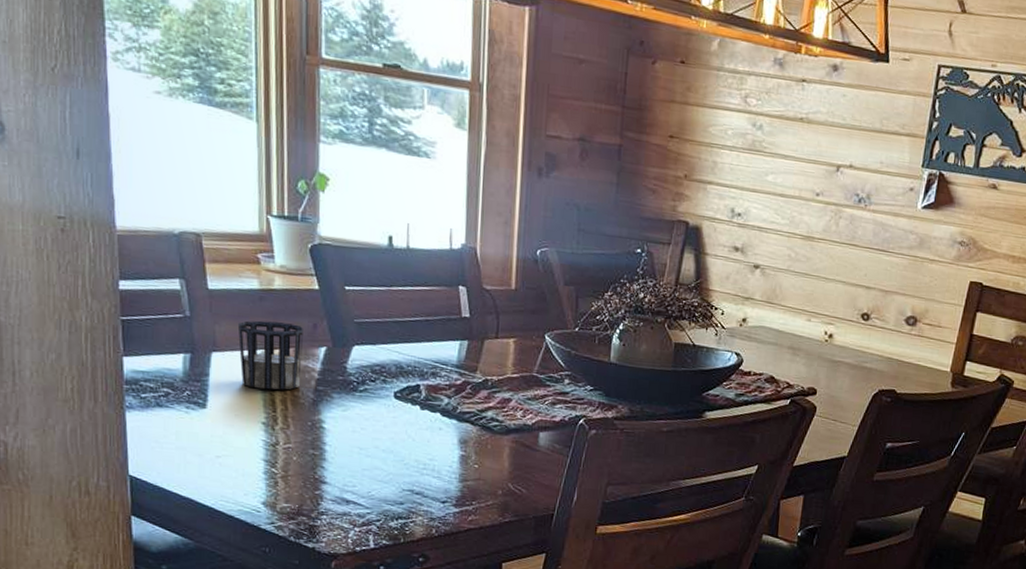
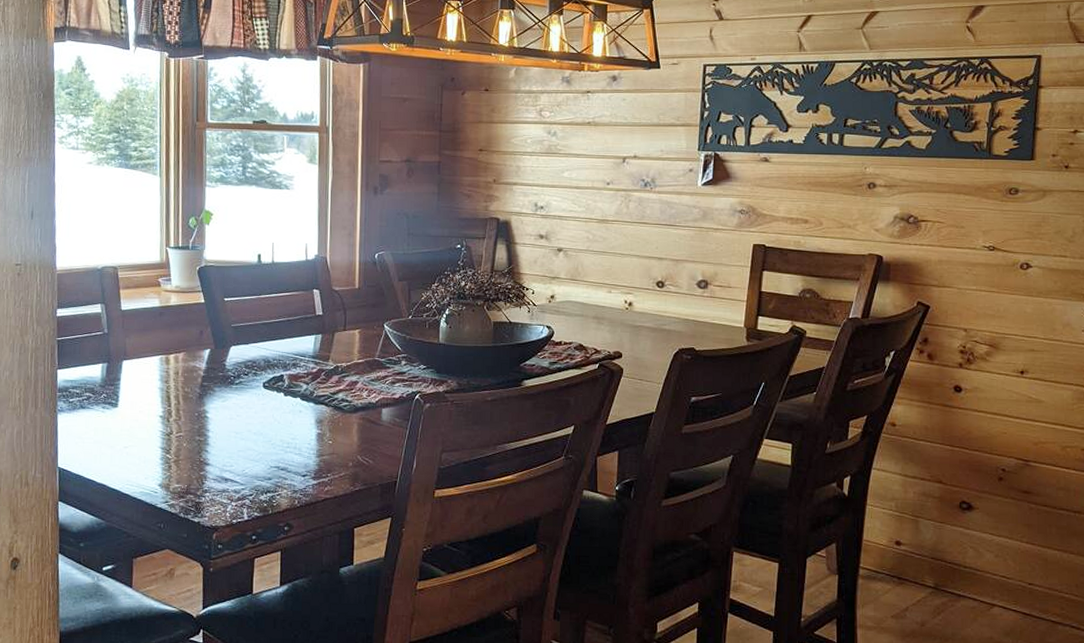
cup: present [237,320,303,390] -> none [142,332,192,388]

